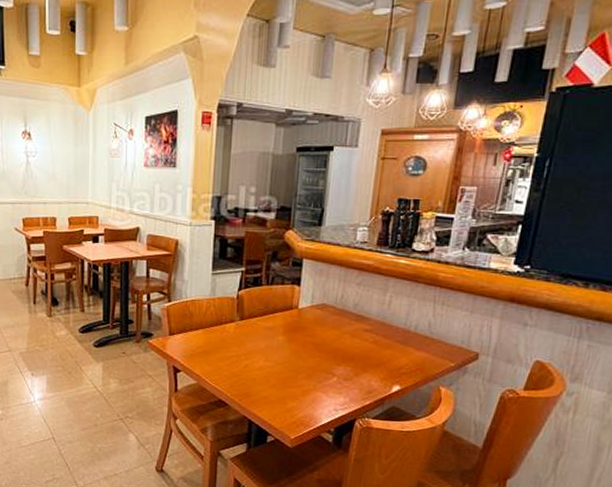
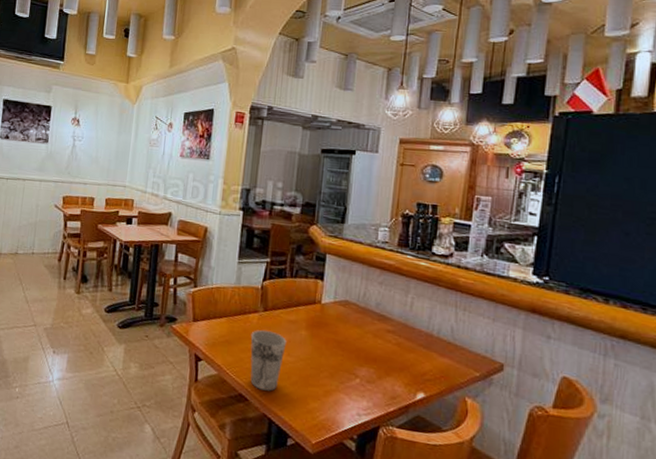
cup: none [228,338,264,395] -> present [250,330,287,392]

